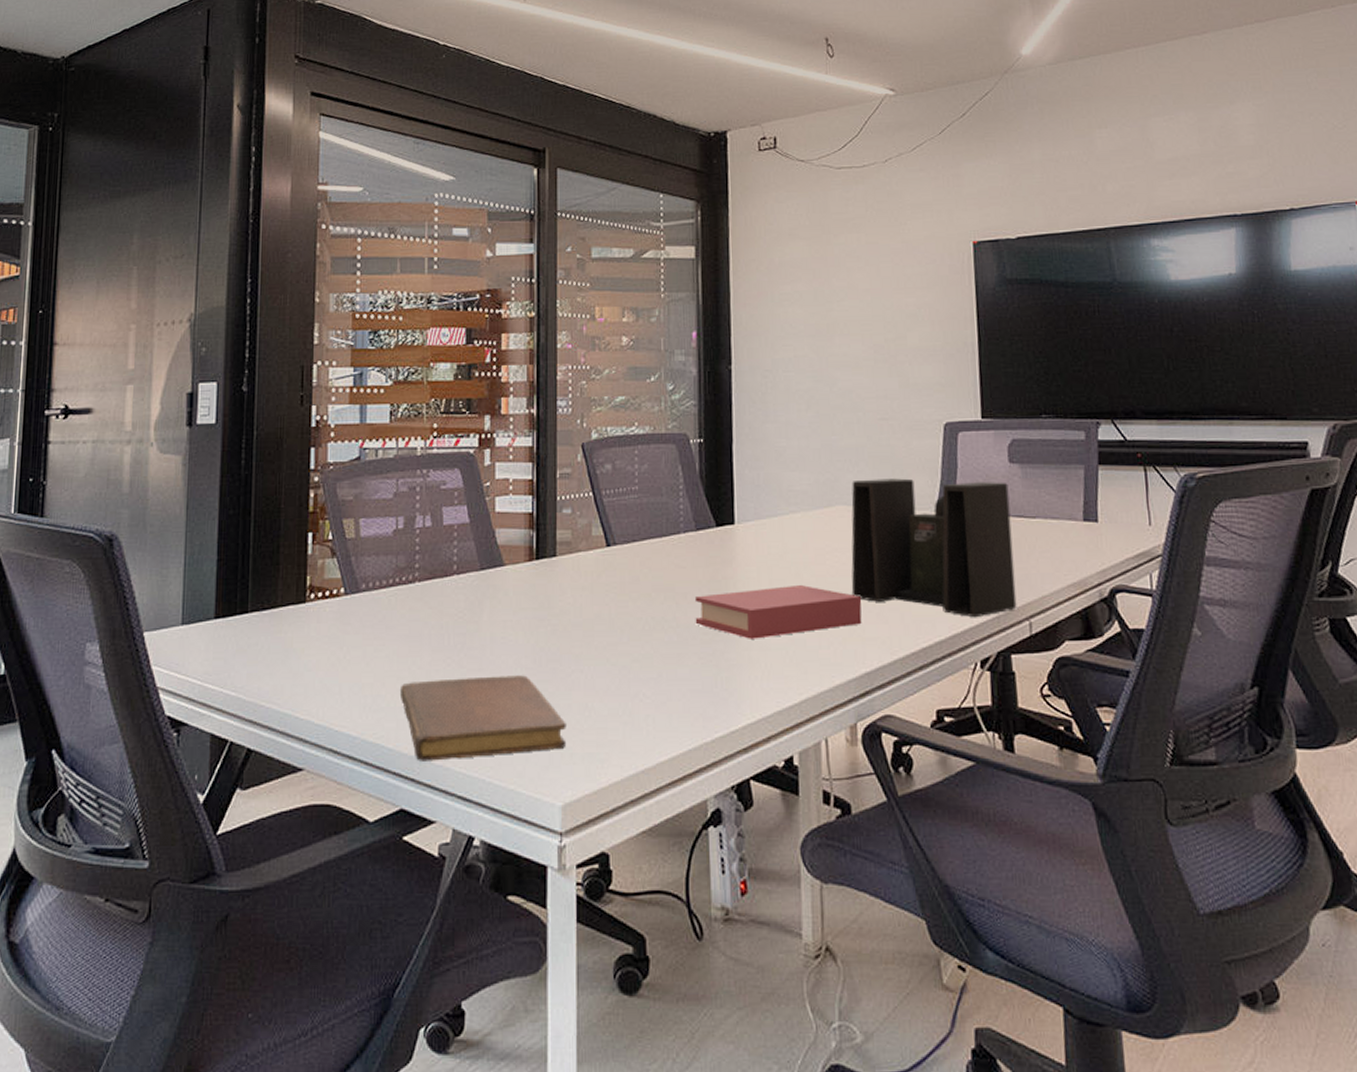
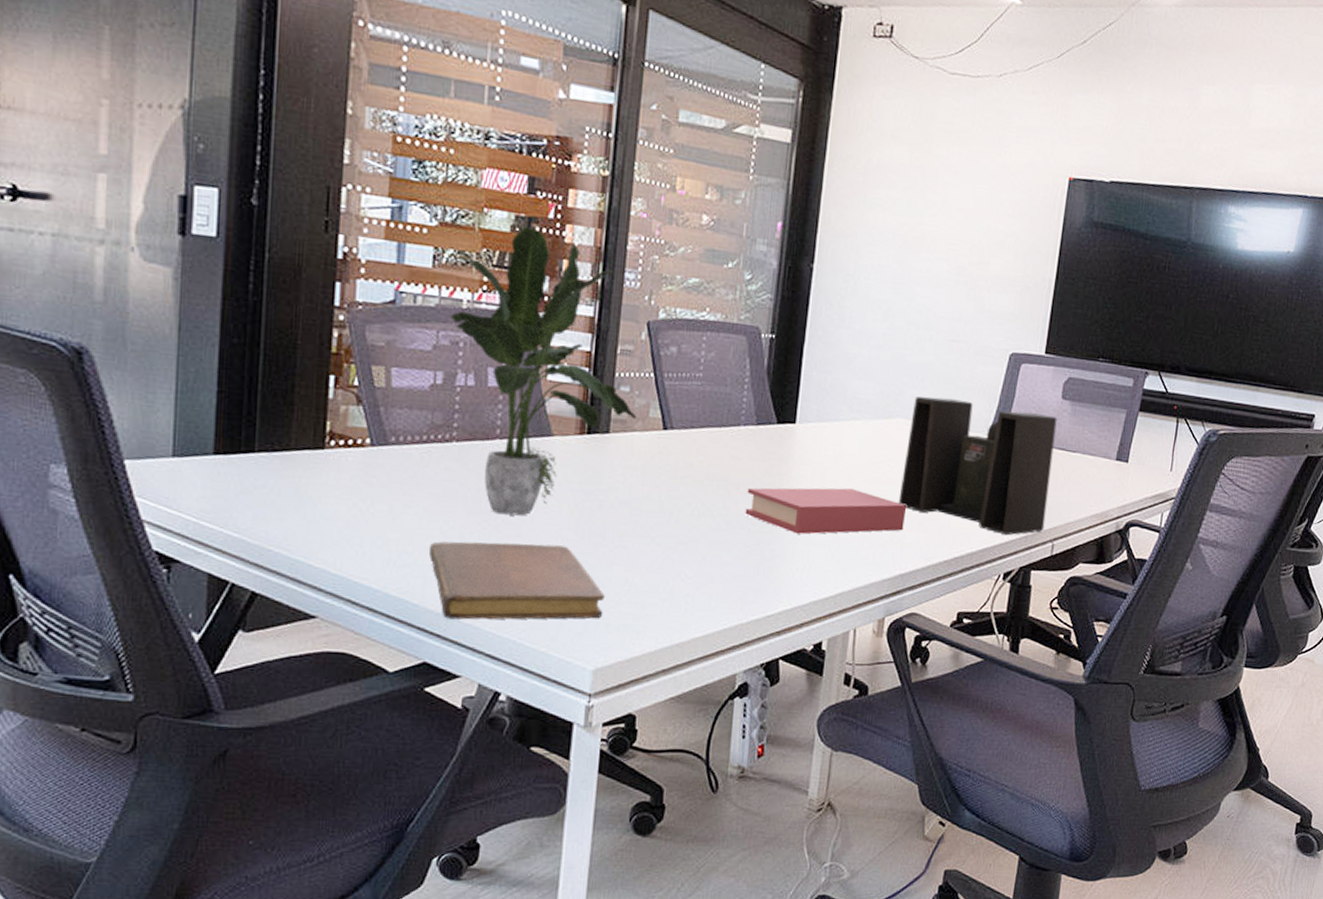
potted plant: none [407,372,581,649] -> present [450,226,638,516]

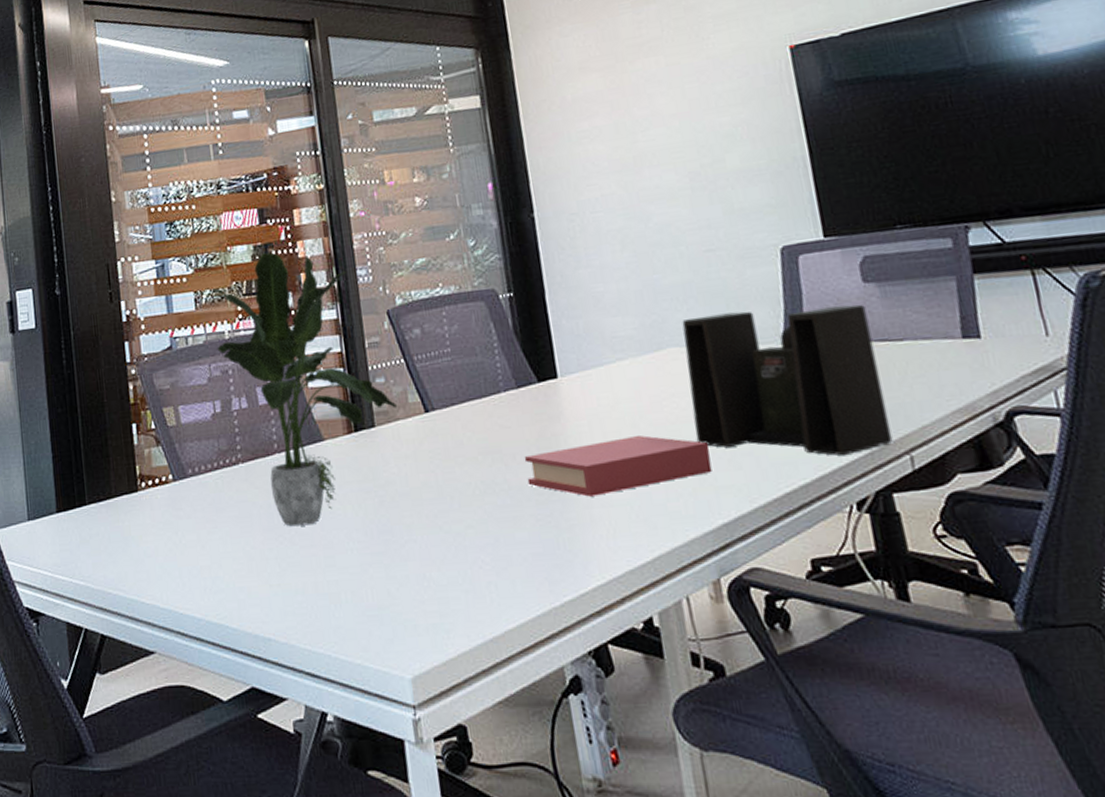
notebook: present [428,541,605,620] -> none [236,549,409,640]

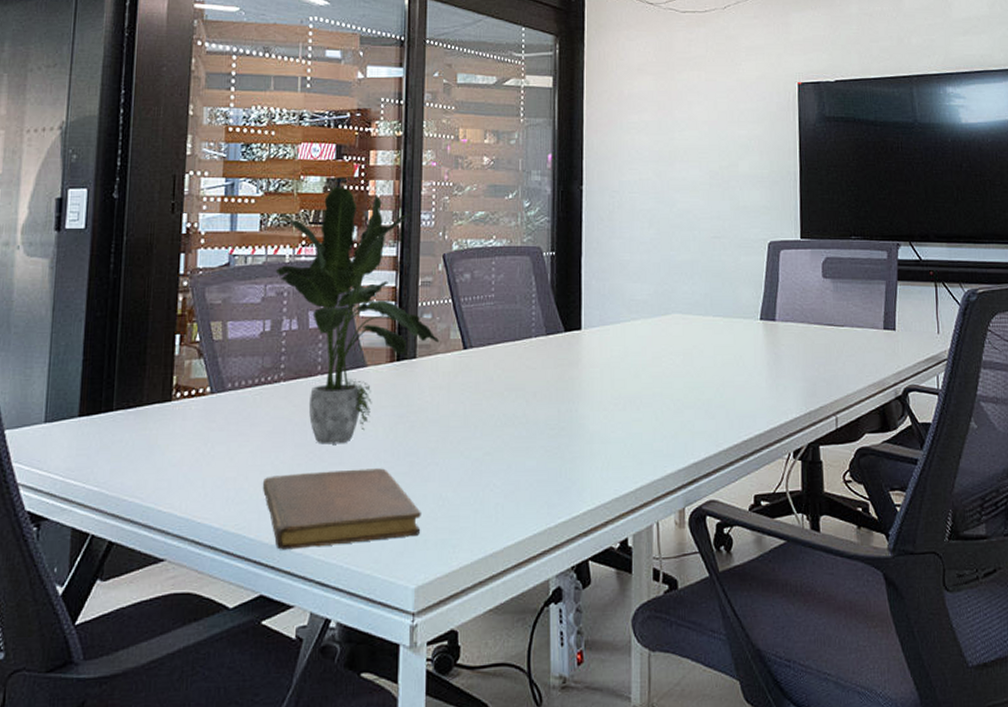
notebook: none [236,549,409,640] -> present [262,468,421,550]
book: present [524,435,712,497] -> none [543,385,692,434]
speaker: present [682,304,893,456] -> none [683,290,826,414]

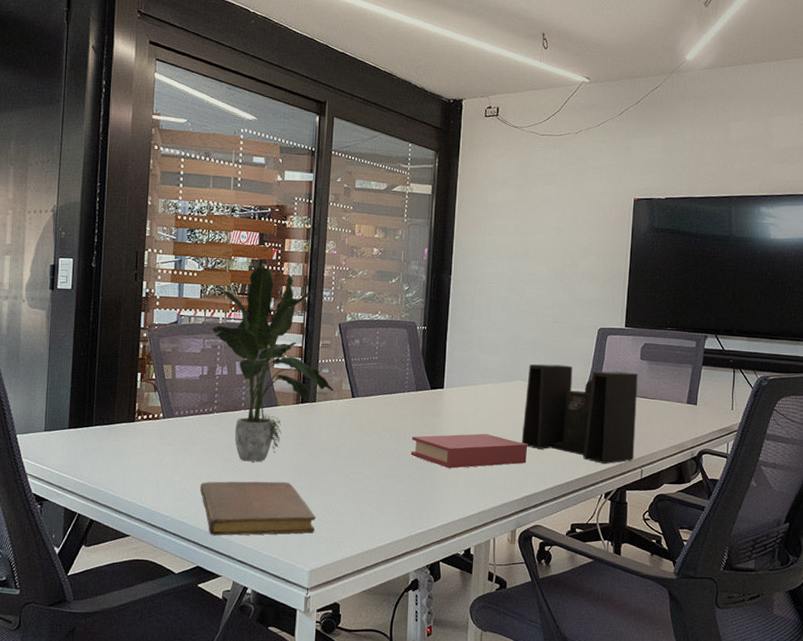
book: none [543,385,692,434] -> present [411,433,527,469]
speaker: none [683,290,826,414] -> present [521,364,638,464]

